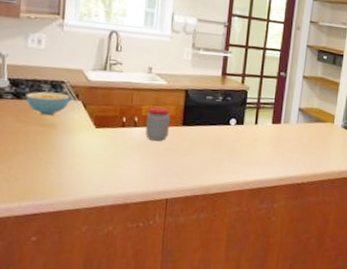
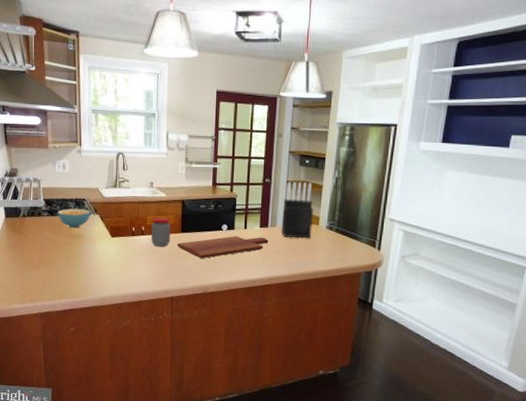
cutting board: none [176,131,281,156] -> present [177,236,269,259]
knife block: none [294,77,330,138] -> present [281,182,314,239]

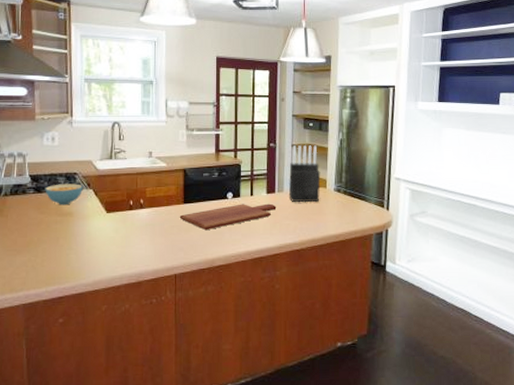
jar: present [151,217,171,246] -> none [150,188,172,220]

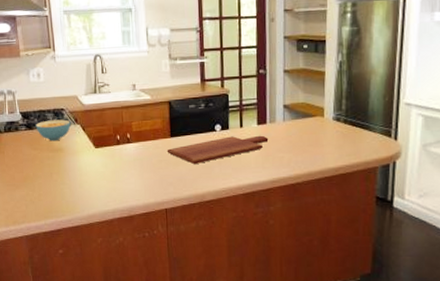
knife block: present [288,145,321,203] -> none [281,70,317,134]

